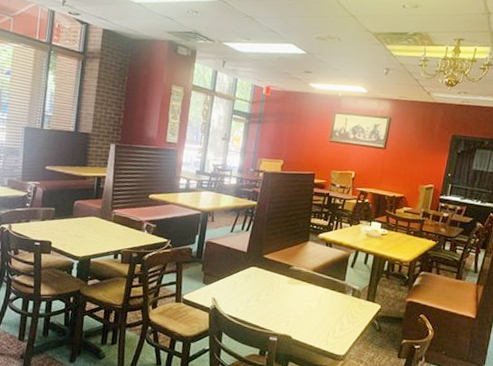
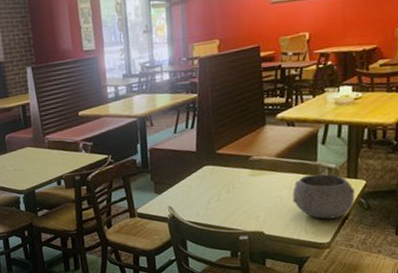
bowl: none [320,291,371,335] -> present [292,173,355,219]

